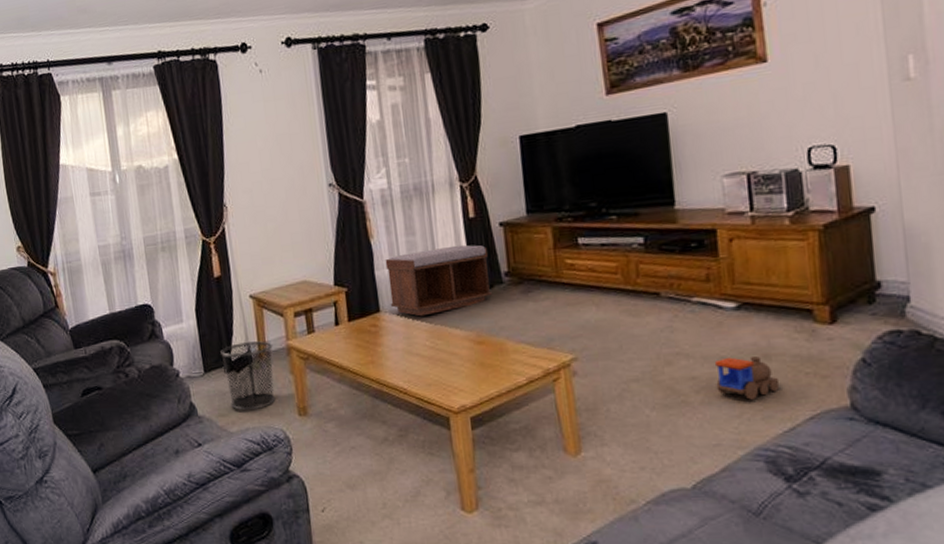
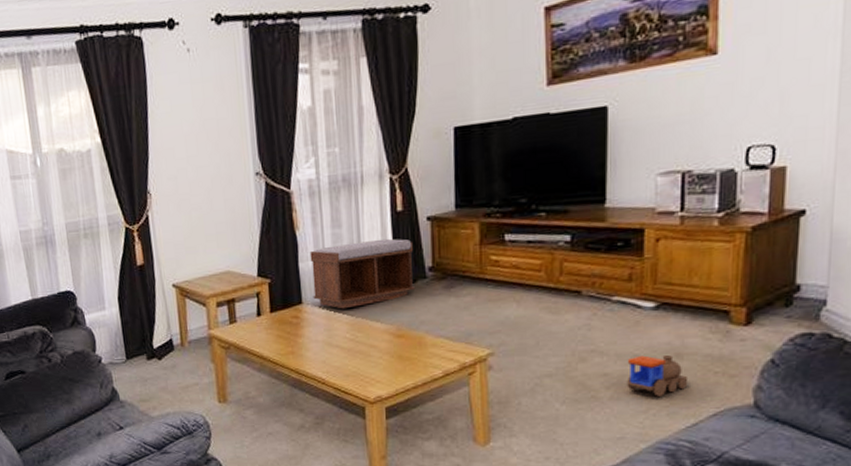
waste bin: present [220,341,276,411] -> none [142,330,196,397]

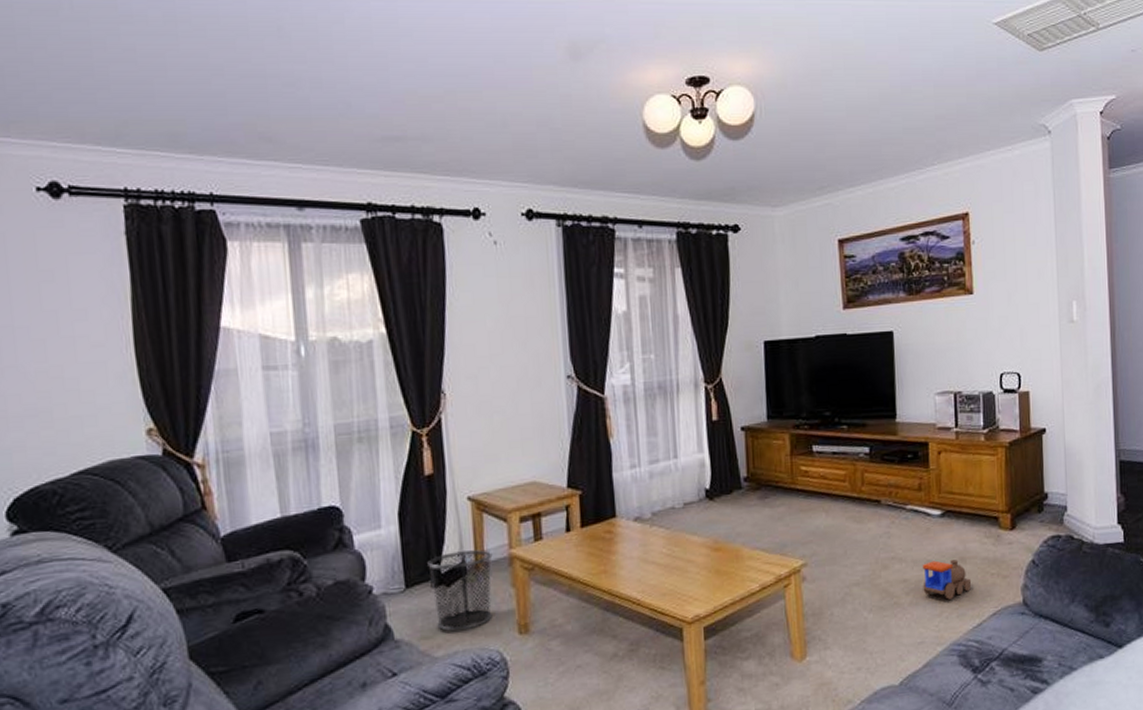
waste bin: none [142,330,196,397] -> present [427,549,493,631]
bench: present [309,238,414,309] -> none [624,448,730,522]

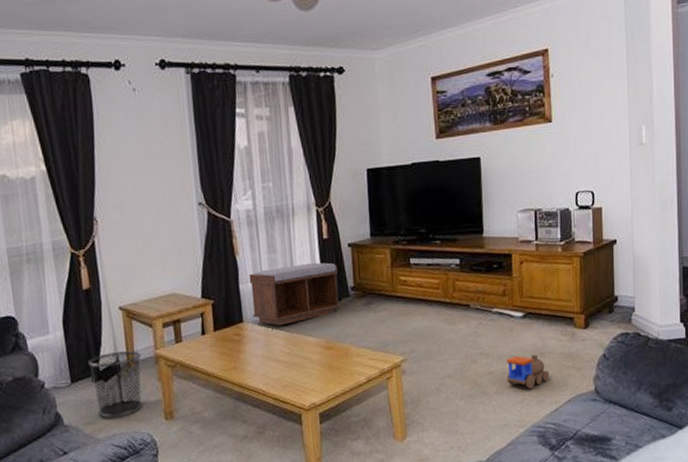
bench: none [624,448,730,522] -> present [249,262,340,326]

